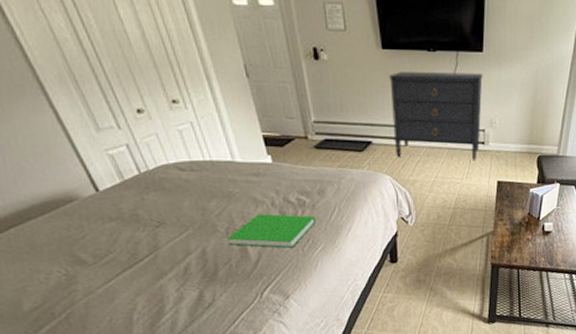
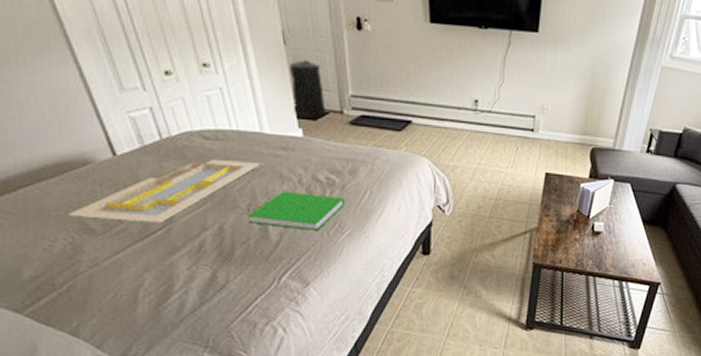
serving tray: none [60,188,235,251] -> present [69,158,261,223]
trash can: none [254,91,292,146] -> present [290,60,326,120]
dresser: present [389,72,483,161] -> none [436,48,537,149]

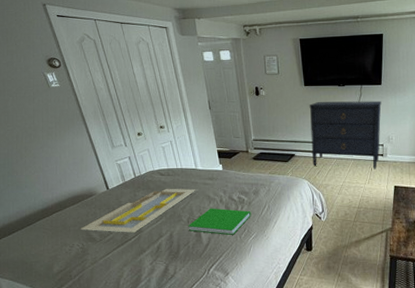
trash can: present [290,60,326,120] -> none [213,119,237,158]
dresser: none [436,48,537,149] -> present [309,100,381,170]

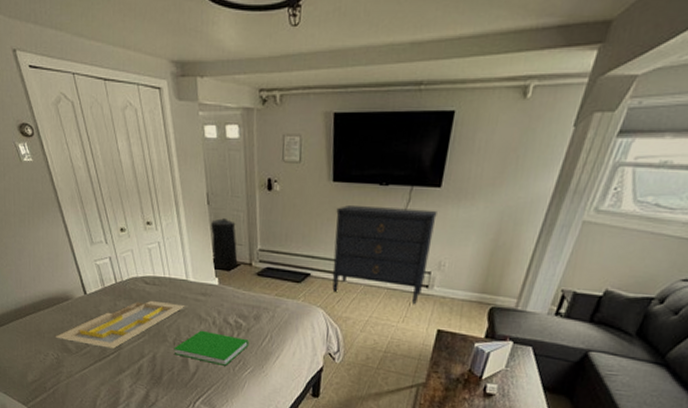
trash can: none [213,119,237,158] -> present [211,218,238,270]

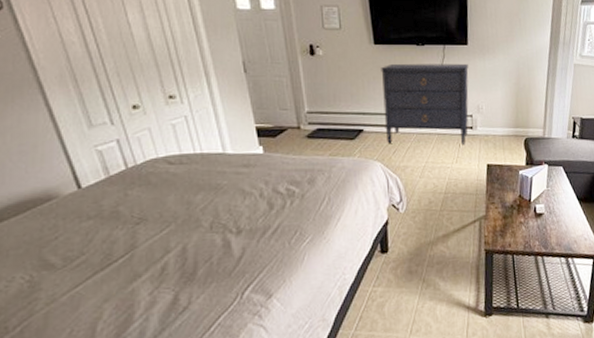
serving tray: present [56,300,185,349] -> none [29,181,224,253]
book: present [174,330,249,366] -> none [211,205,305,242]
trash can: present [211,218,238,270] -> none [250,85,284,137]

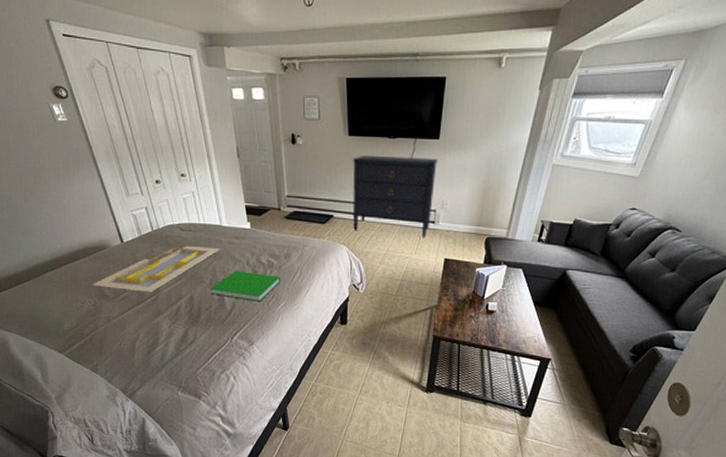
serving tray: none [29,181,224,253] -> present [93,245,220,292]
book: none [211,205,305,242] -> present [210,270,281,302]

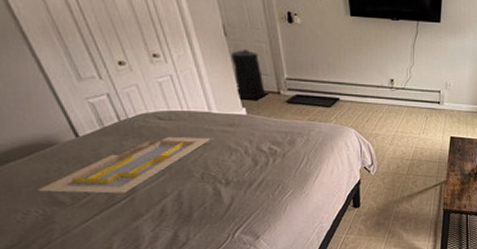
book: present [210,270,281,302] -> none [202,161,286,193]
trash can: none [242,169,267,215] -> present [231,50,265,100]
dresser: present [352,156,438,239] -> none [356,37,440,119]

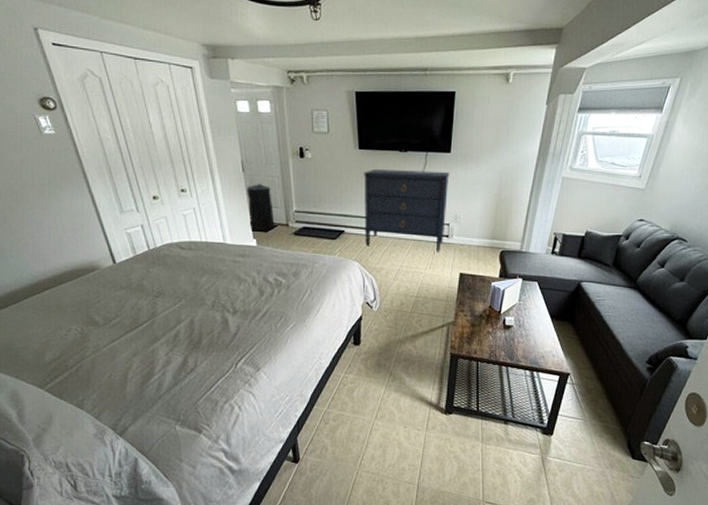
serving tray: present [38,136,211,193] -> none [80,265,224,317]
dresser: none [356,37,440,119] -> present [364,170,450,253]

